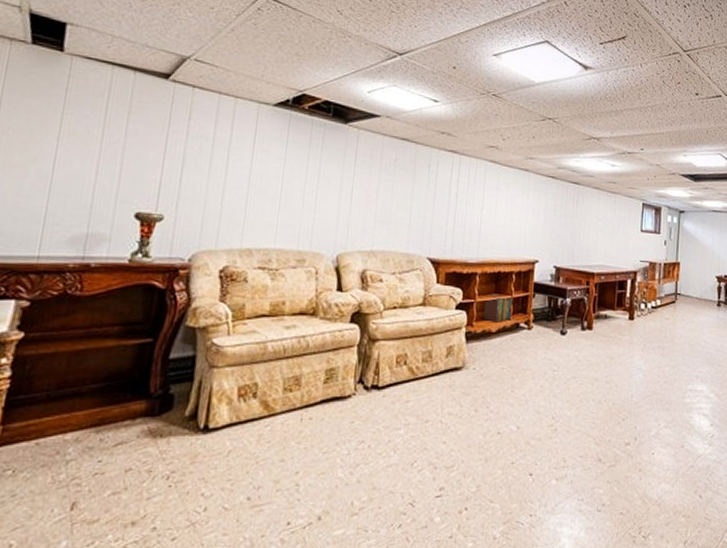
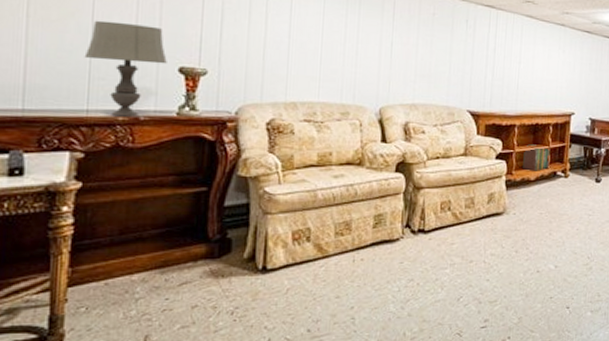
table lamp: none [41,165,124,264] -> present [84,20,167,117]

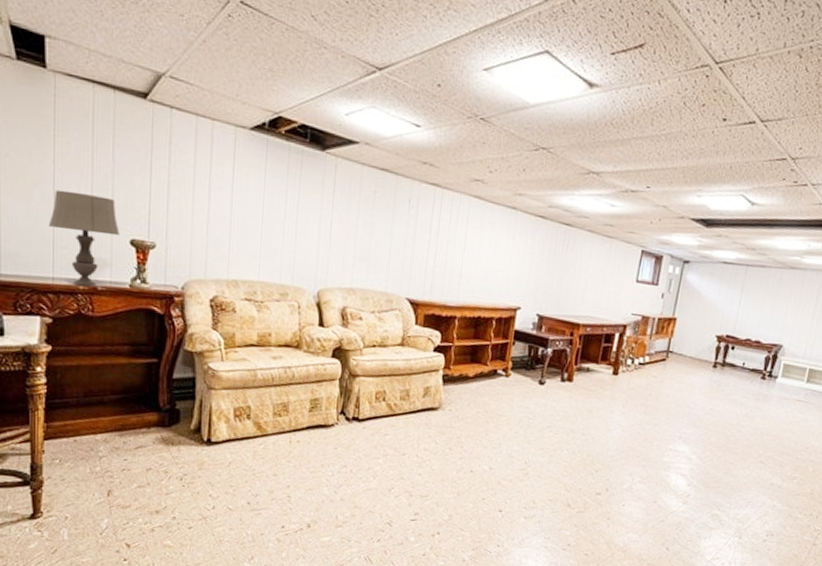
books: present [523,144,551,171] -> none [461,338,493,368]

